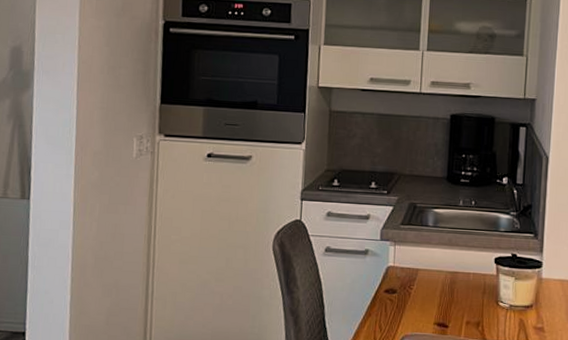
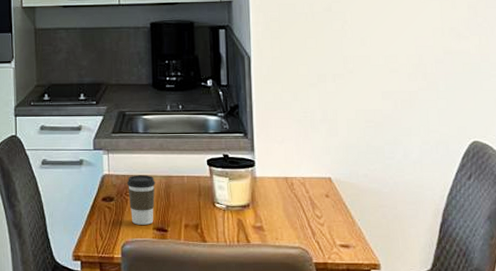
coffee cup: none [411,268,441,320] -> present [127,175,155,225]

